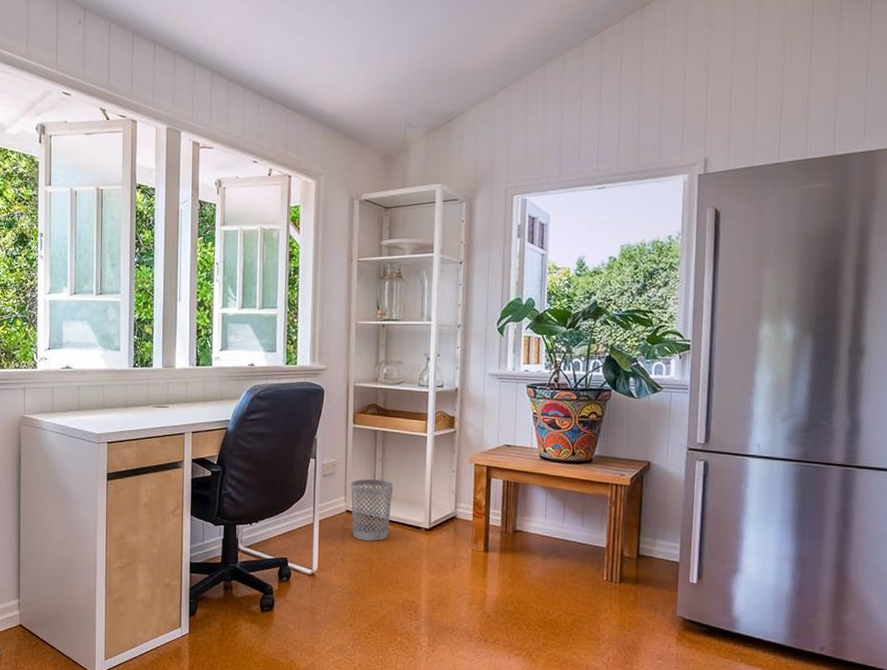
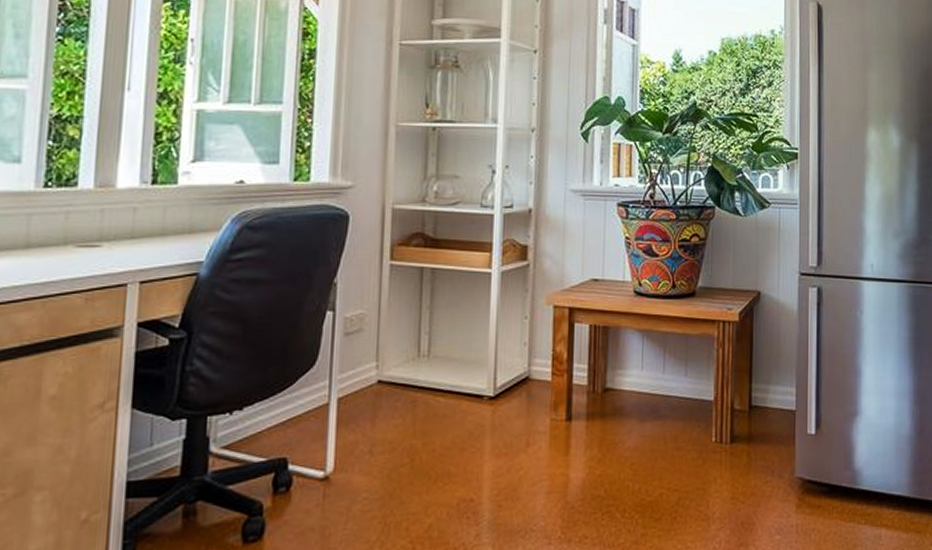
wastebasket: present [350,479,394,541] -> none [384,335,446,421]

